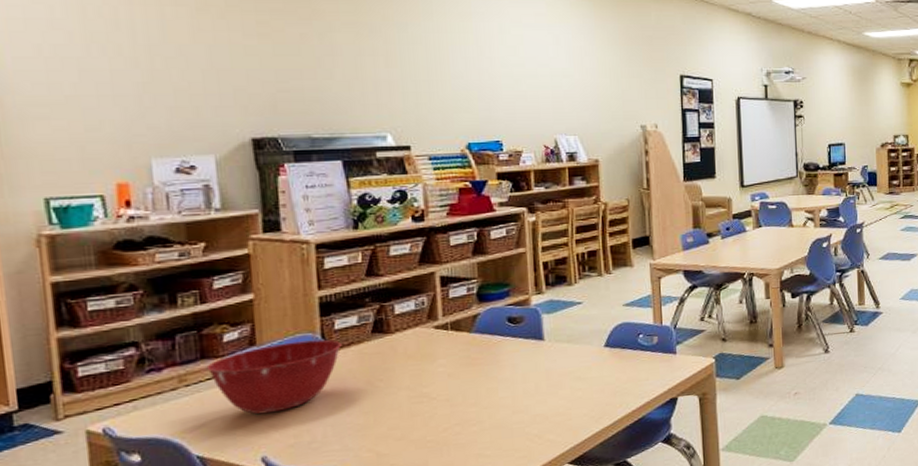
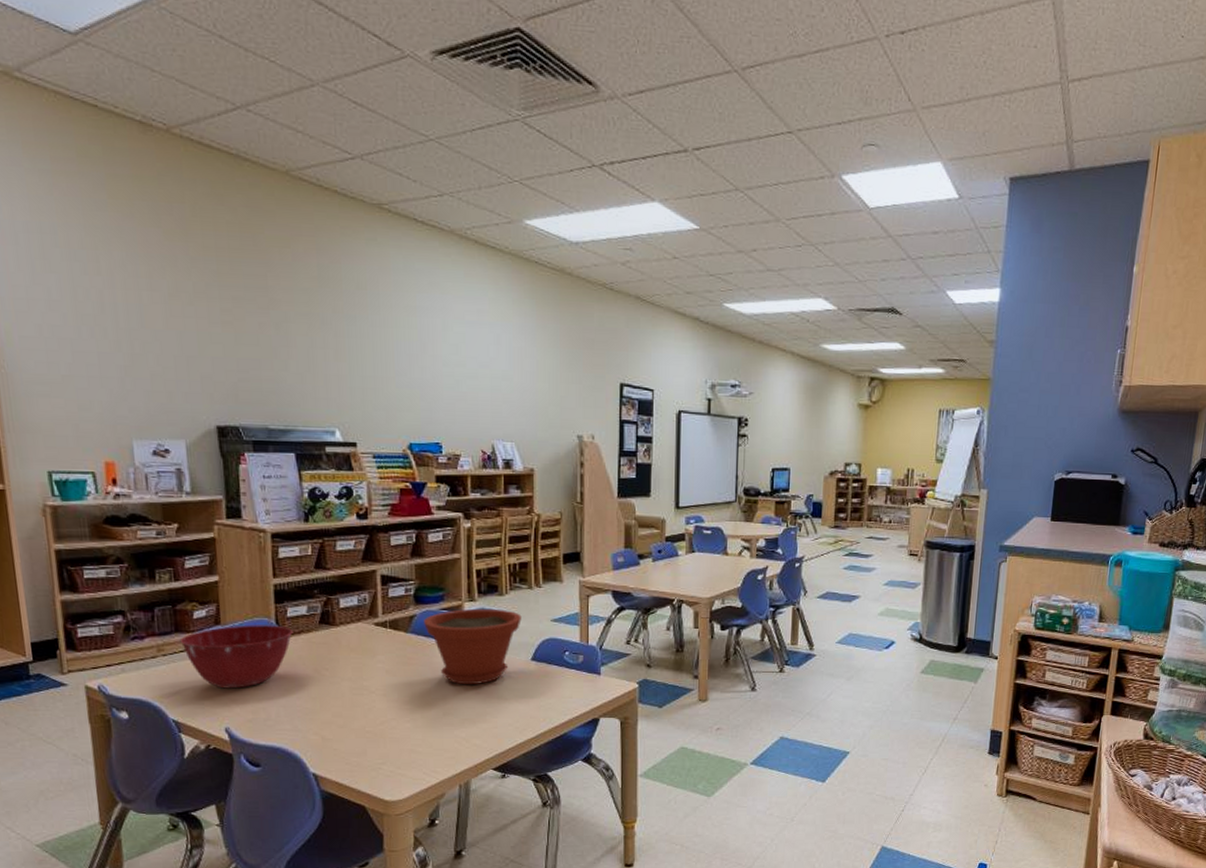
plant pot: none [489,299,593,380] -> present [424,608,522,685]

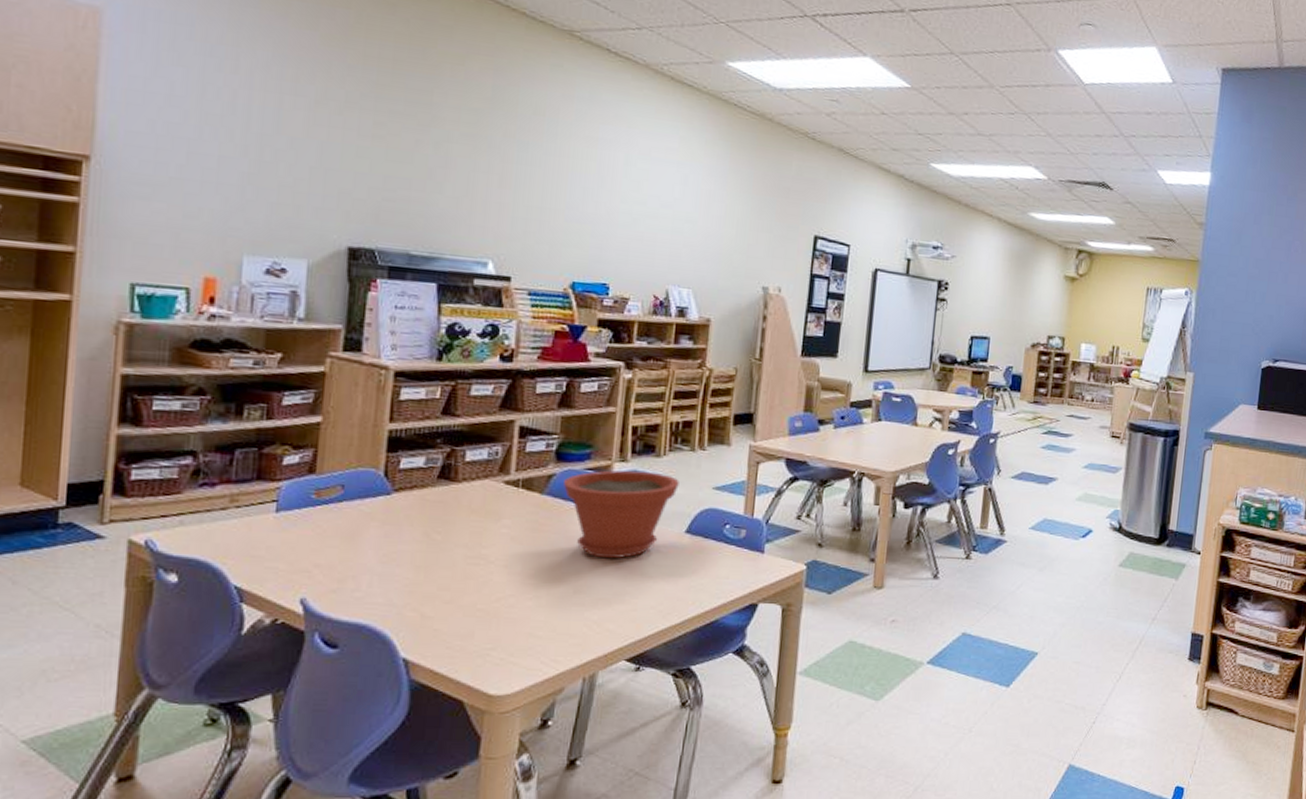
mixing bowl: present [179,625,293,689] -> none [260,475,404,551]

